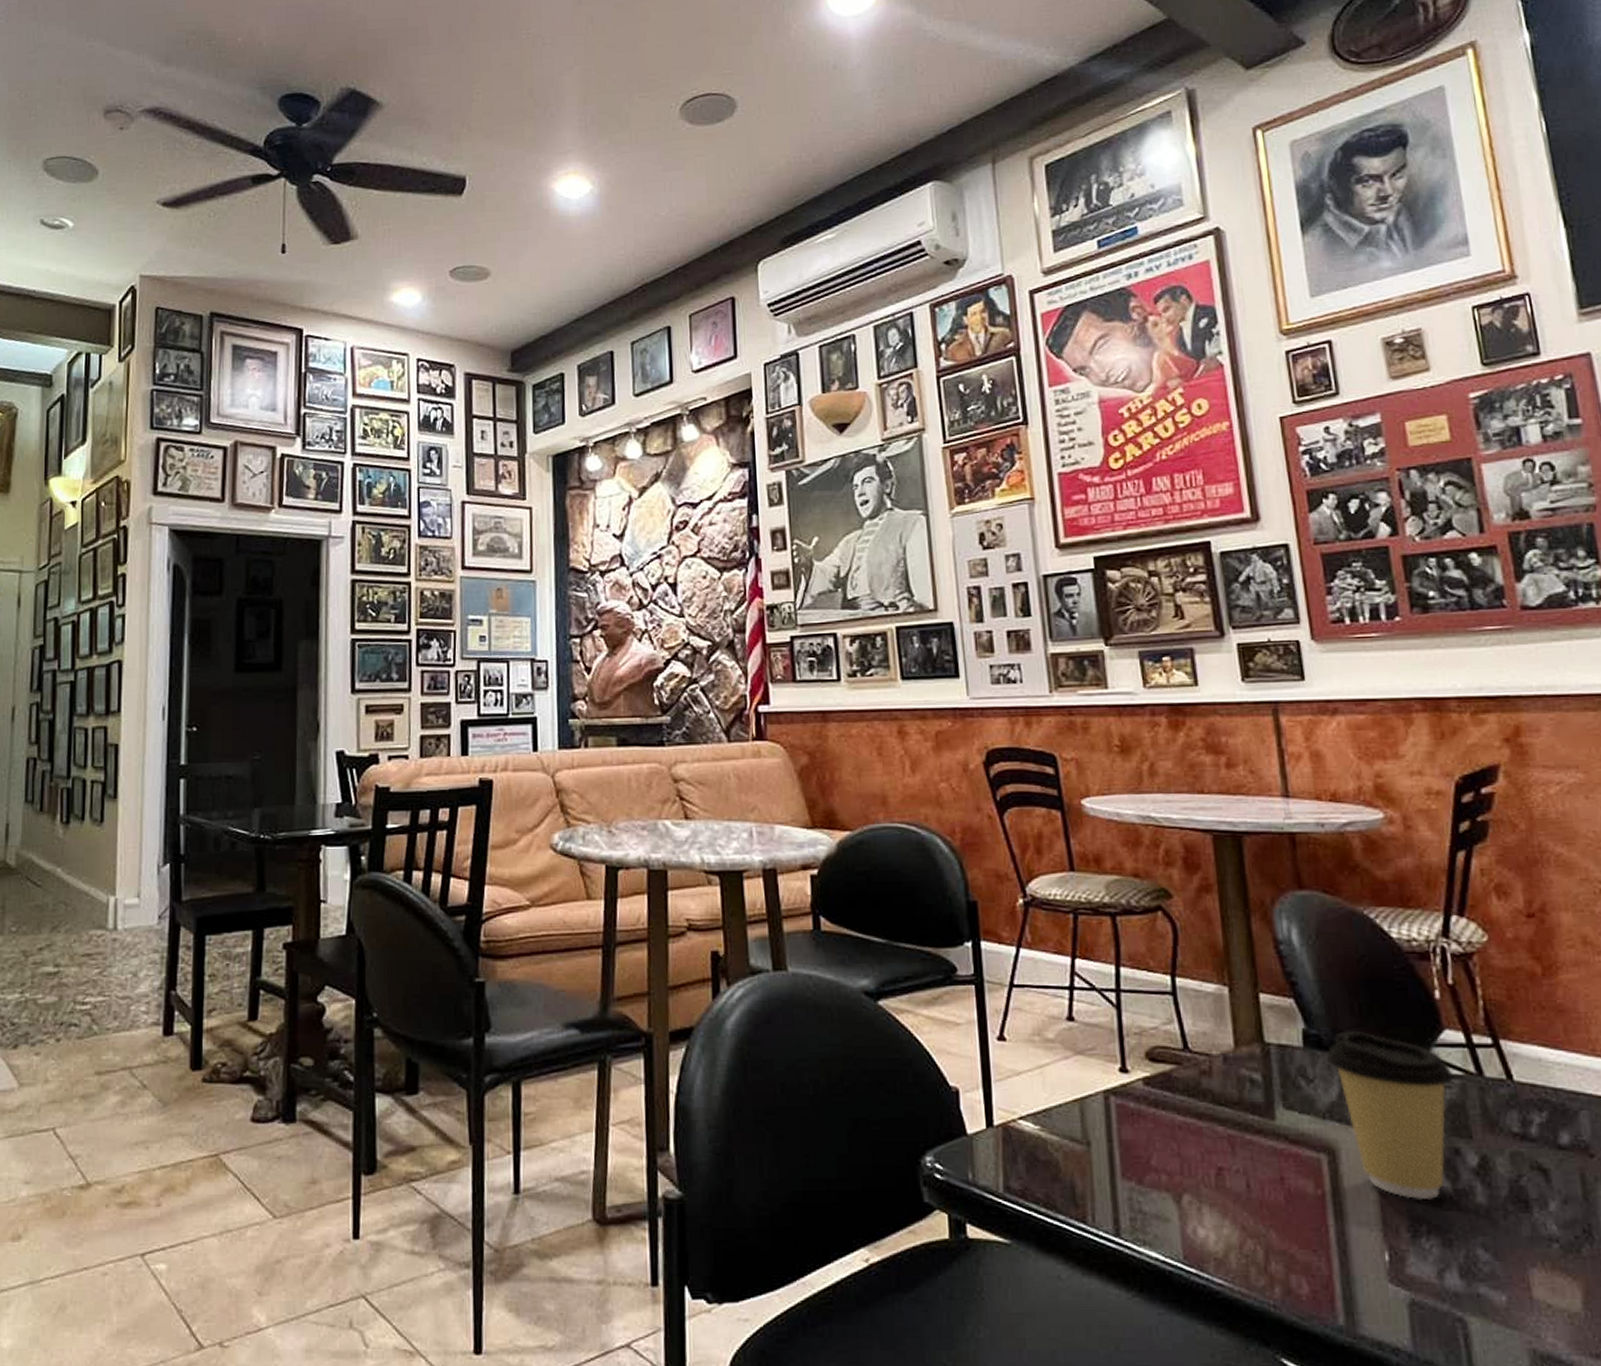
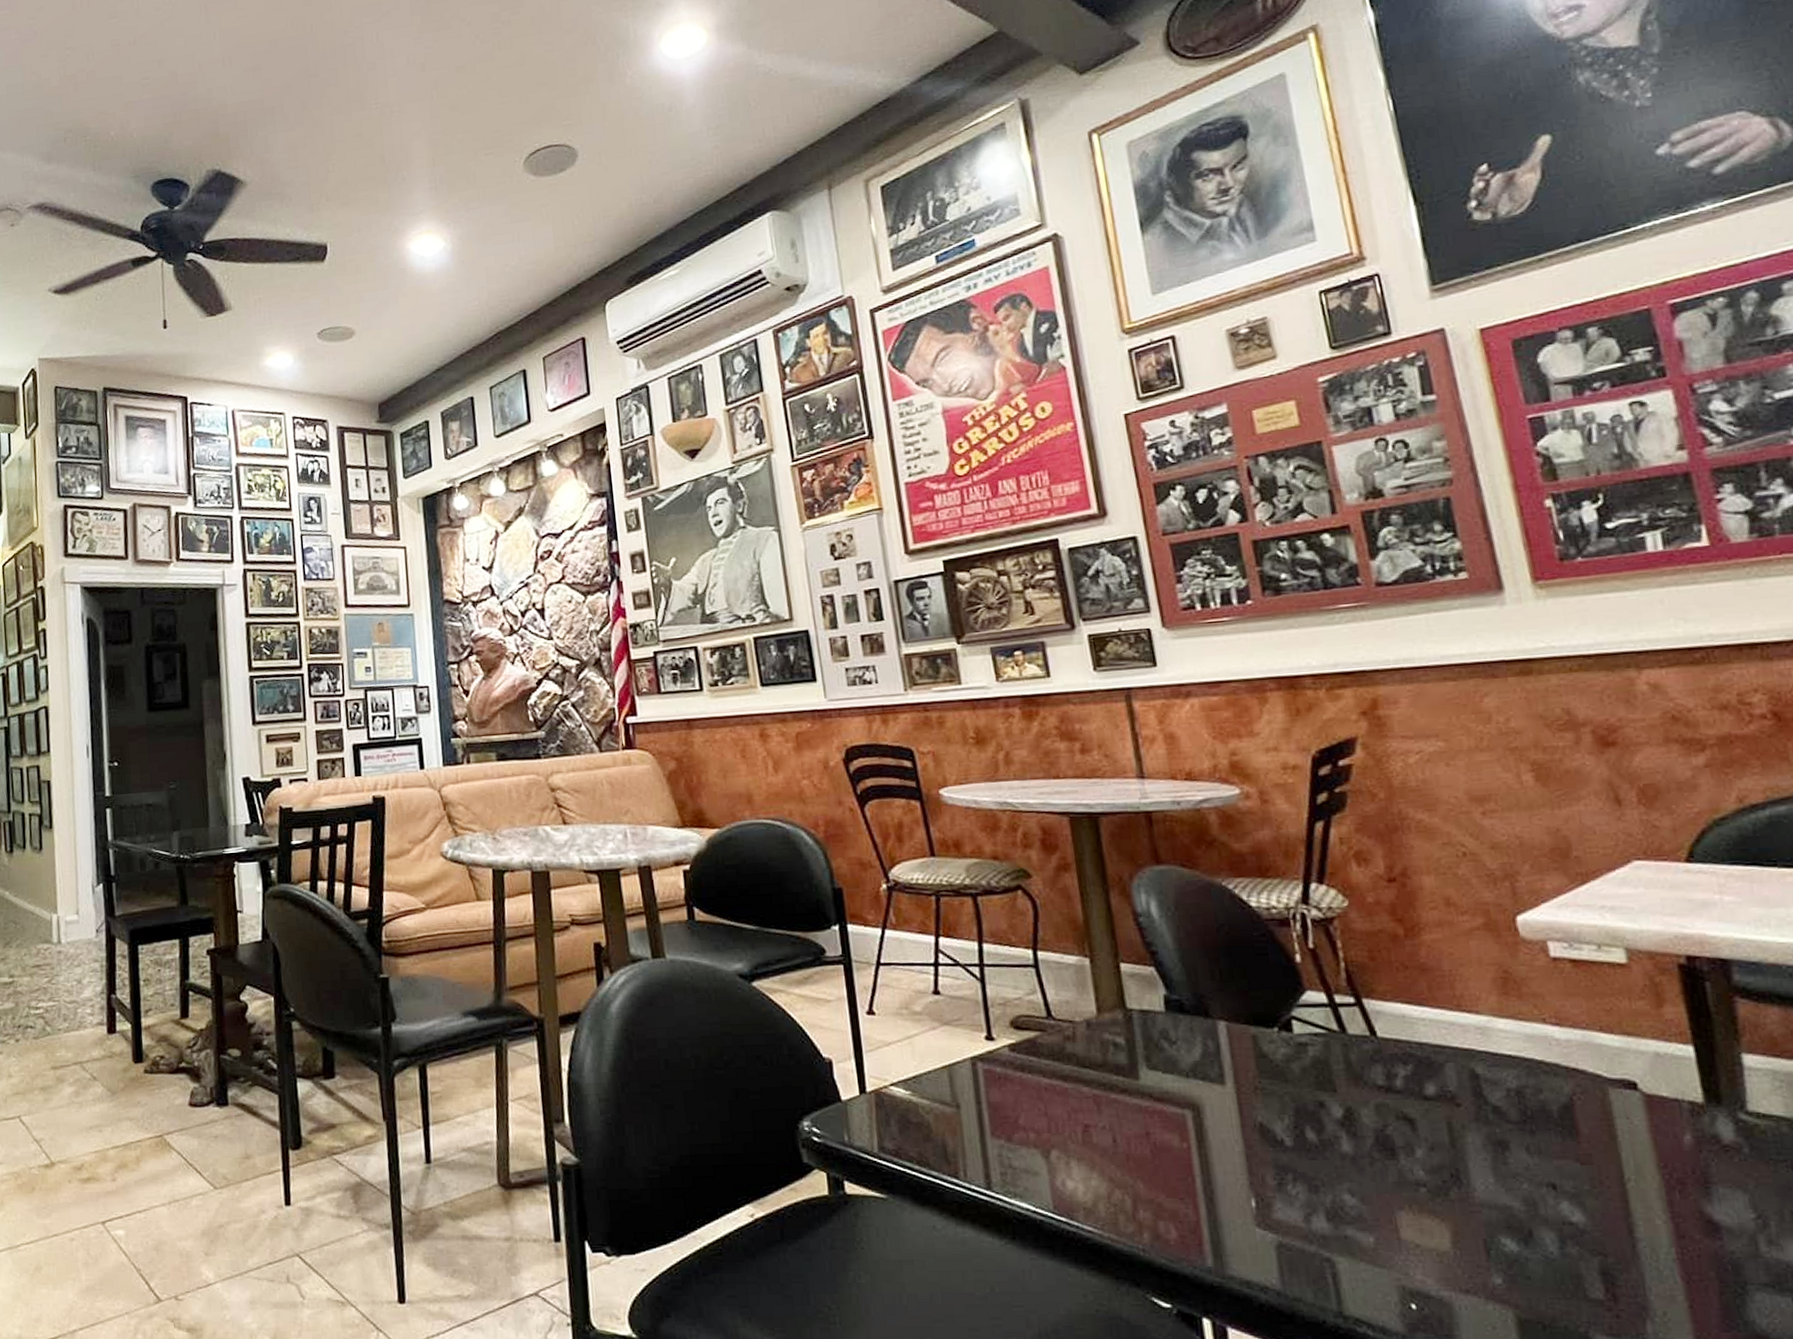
coffee cup: present [1326,1030,1454,1201] -> none [1188,994,1317,1151]

